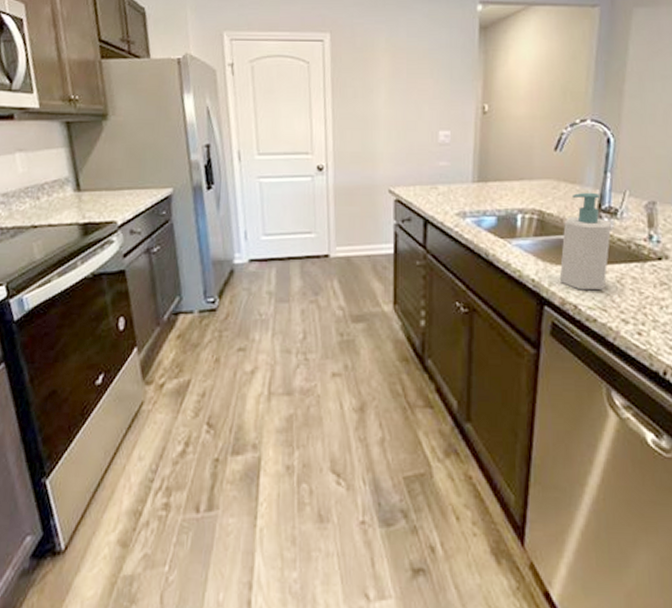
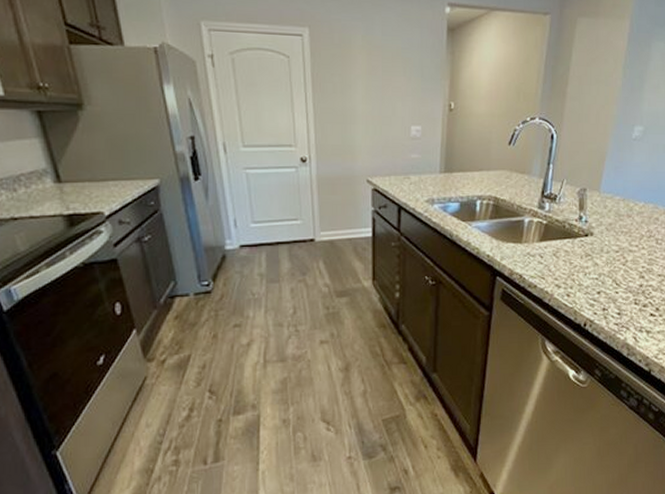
soap bottle: present [559,192,612,291] -> none [509,181,552,263]

